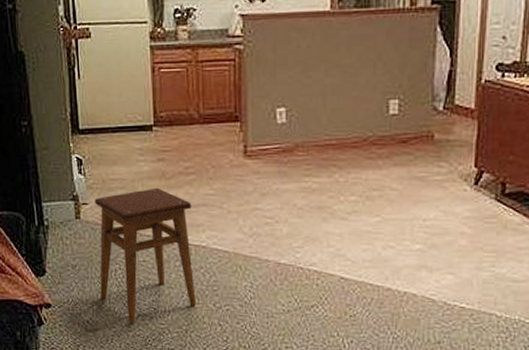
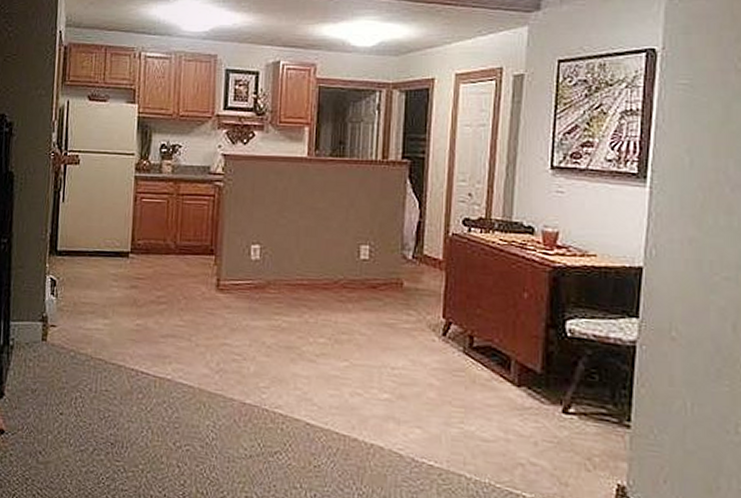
stool: present [95,187,197,324] -> none [57,314,160,458]

